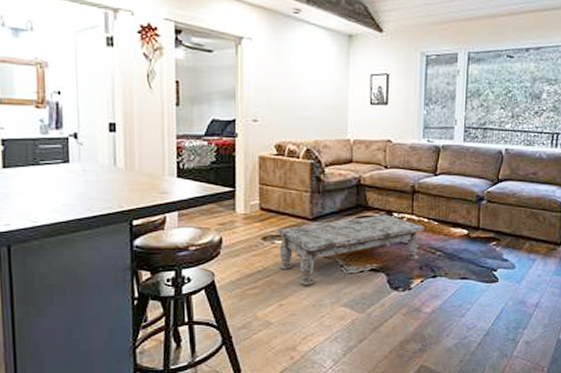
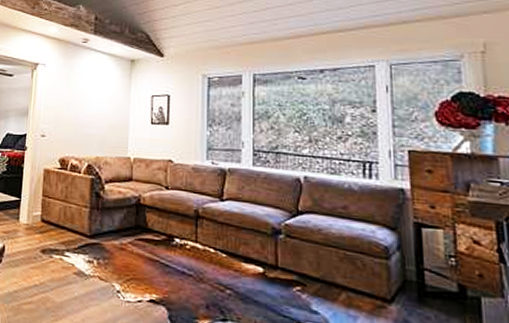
coffee table: present [278,214,425,285] -> none [55,238,211,309]

